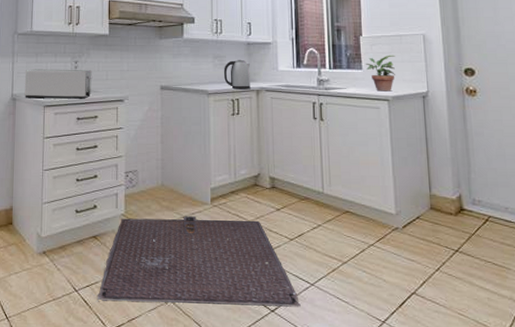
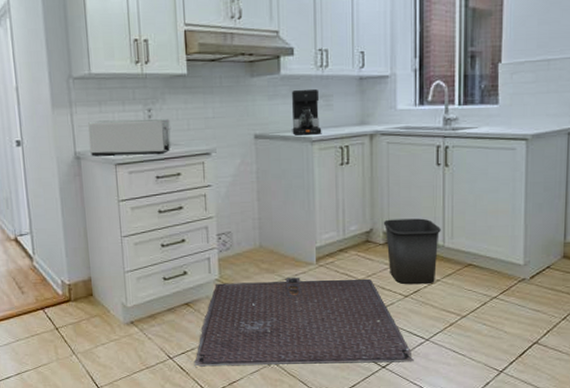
coffee maker: none [191,50,217,88] -> present [291,88,322,135]
kettle: present [224,59,251,90] -> none [331,98,363,135]
waste bin: none [269,165,320,229] -> present [383,218,441,285]
potted plant: present [365,55,395,92] -> none [502,84,540,130]

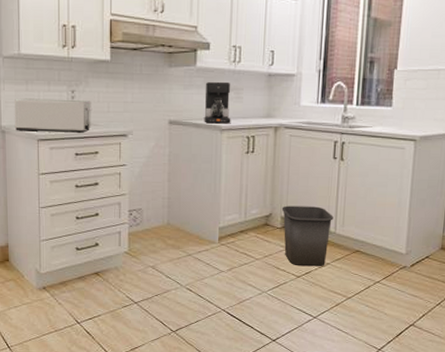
floor mat: present [186,278,414,370] -> none [93,254,302,337]

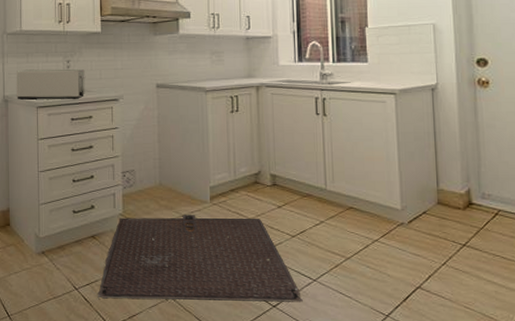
floor mat: none [93,254,302,337] -> present [90,215,303,302]
coffee maker: present [204,81,231,124] -> none [188,46,214,86]
waste bin: present [281,205,334,267] -> none [270,163,323,226]

